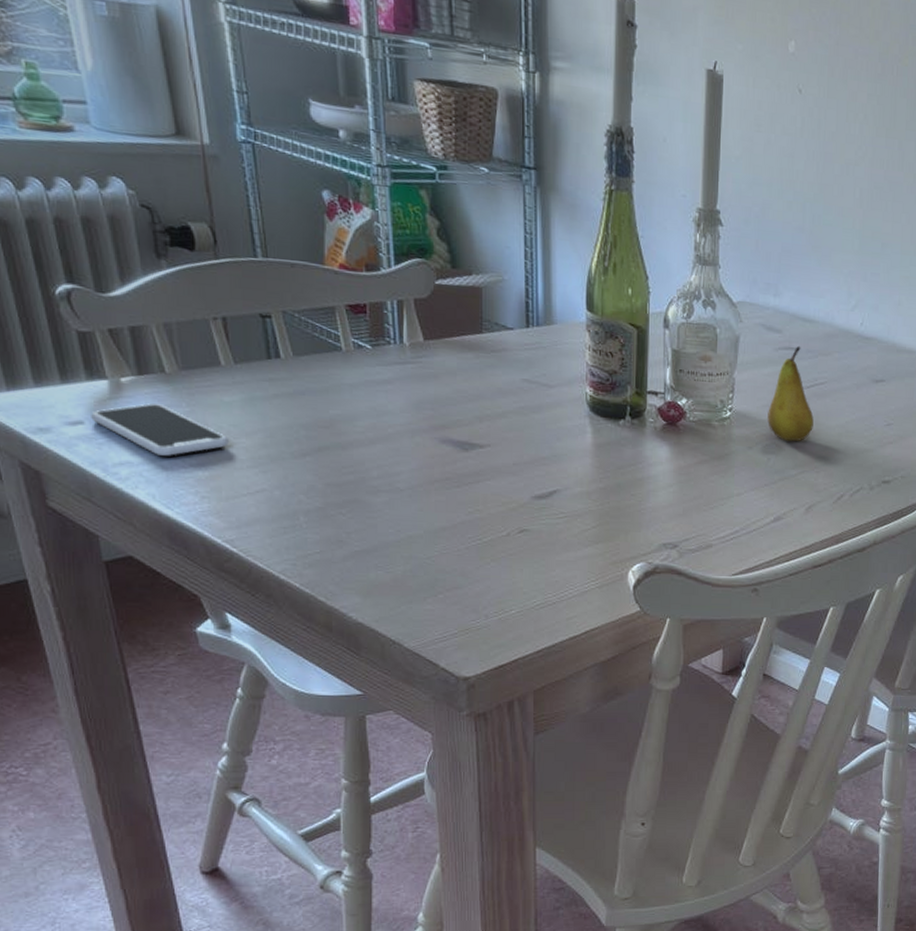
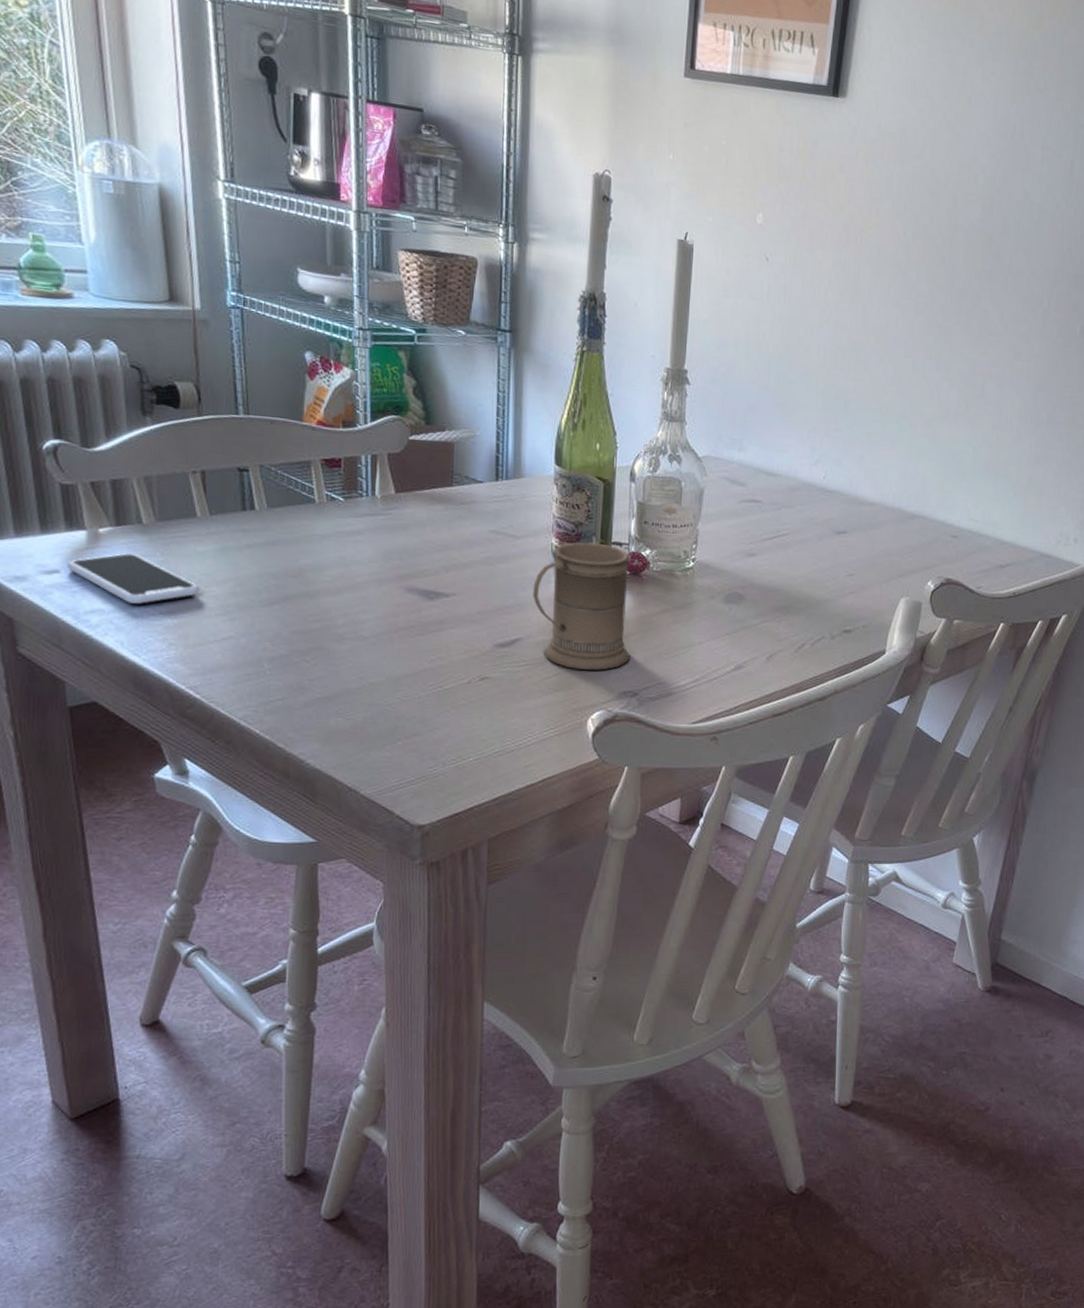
mug: none [569,391,670,523] -> present [533,542,631,671]
fruit: present [767,345,814,442] -> none [730,498,776,592]

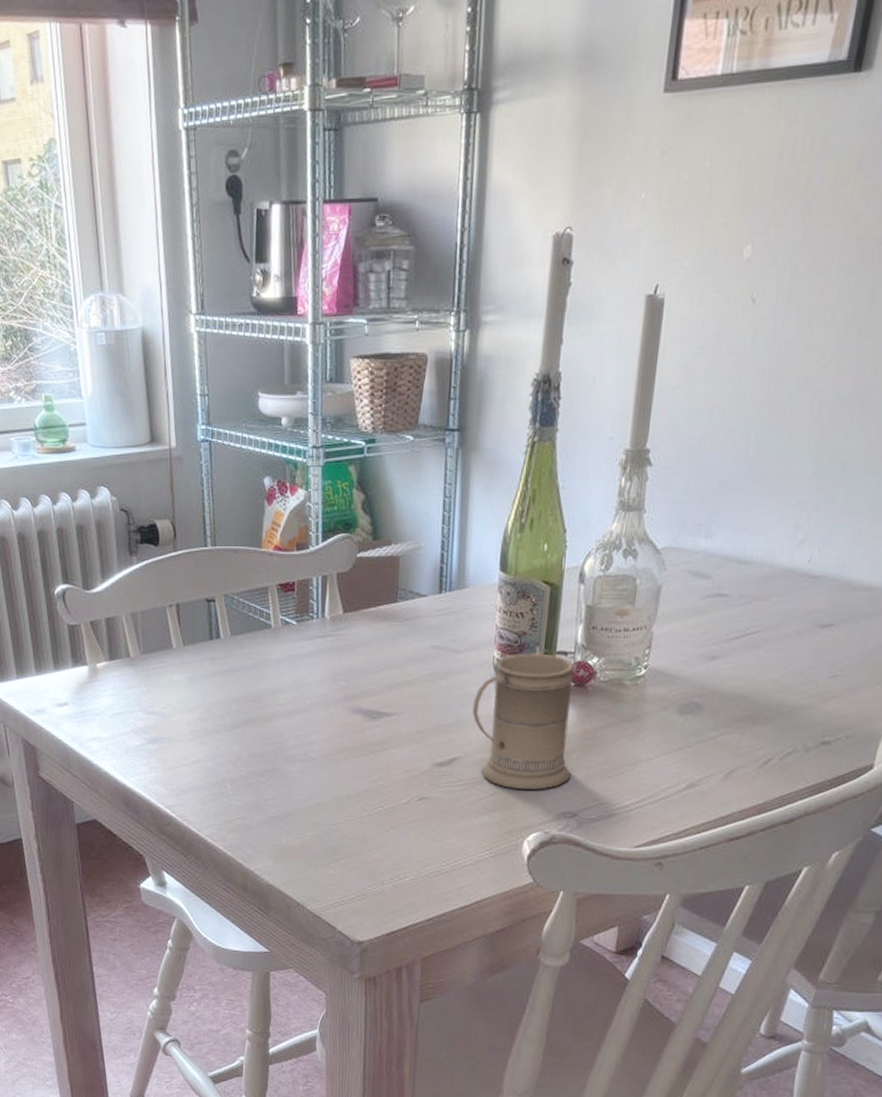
smartphone: present [67,553,201,604] -> none [74,685,176,731]

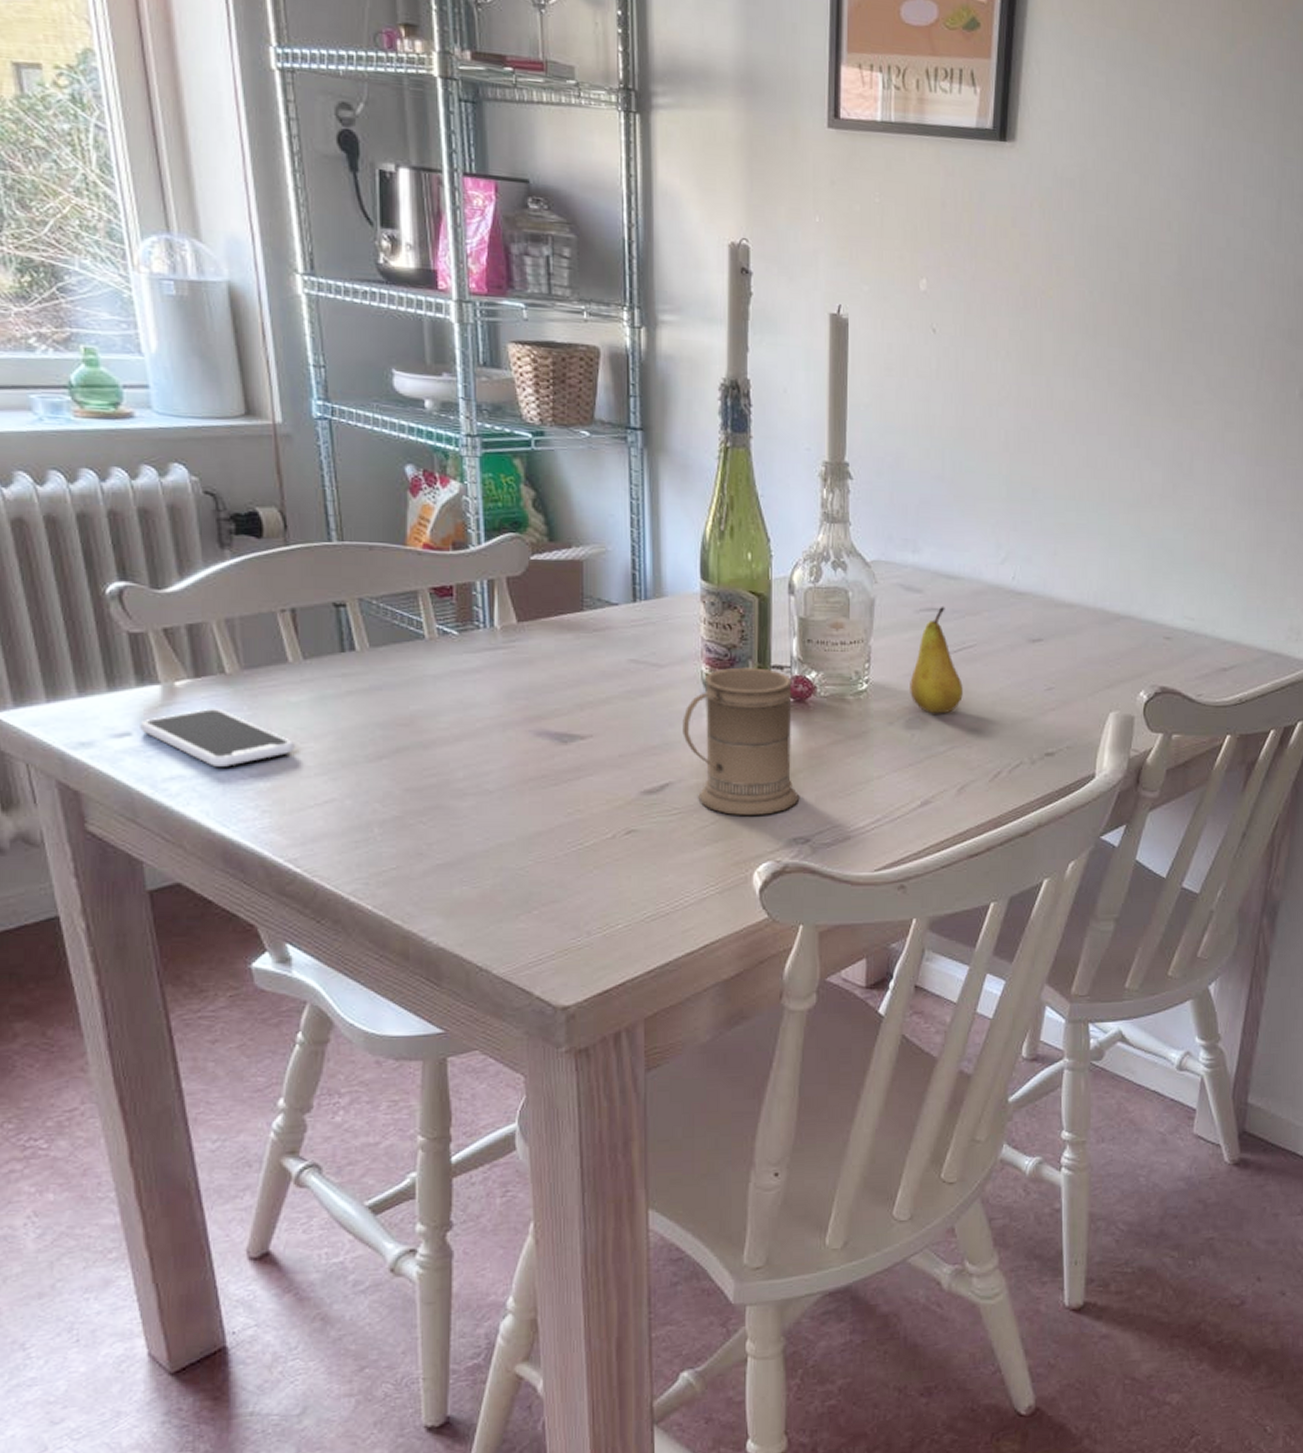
smartphone: none [74,685,176,731] -> present [140,709,296,767]
fruit: none [687,591,742,700] -> present [910,606,963,714]

